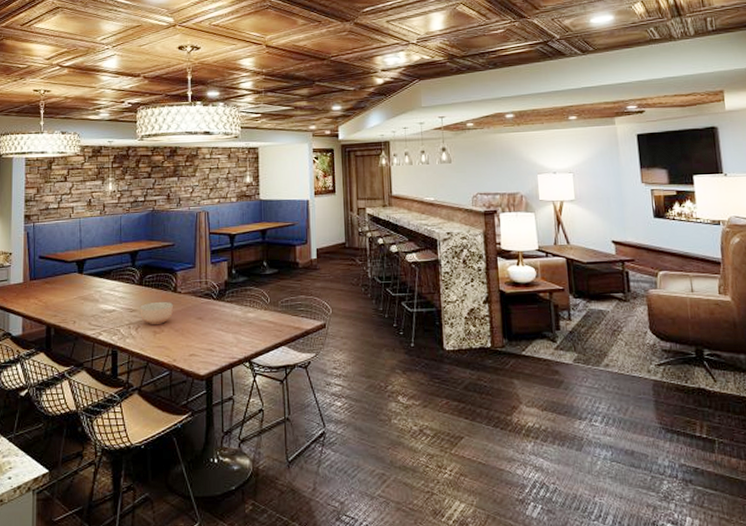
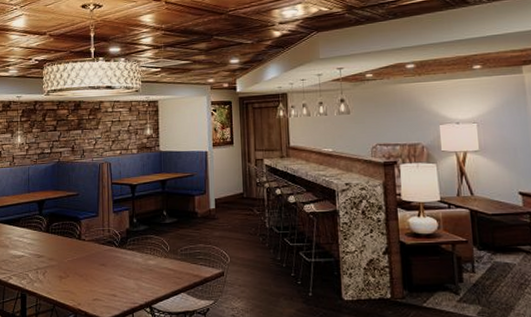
bowl: present [140,301,174,325] -> none [46,248,79,271]

